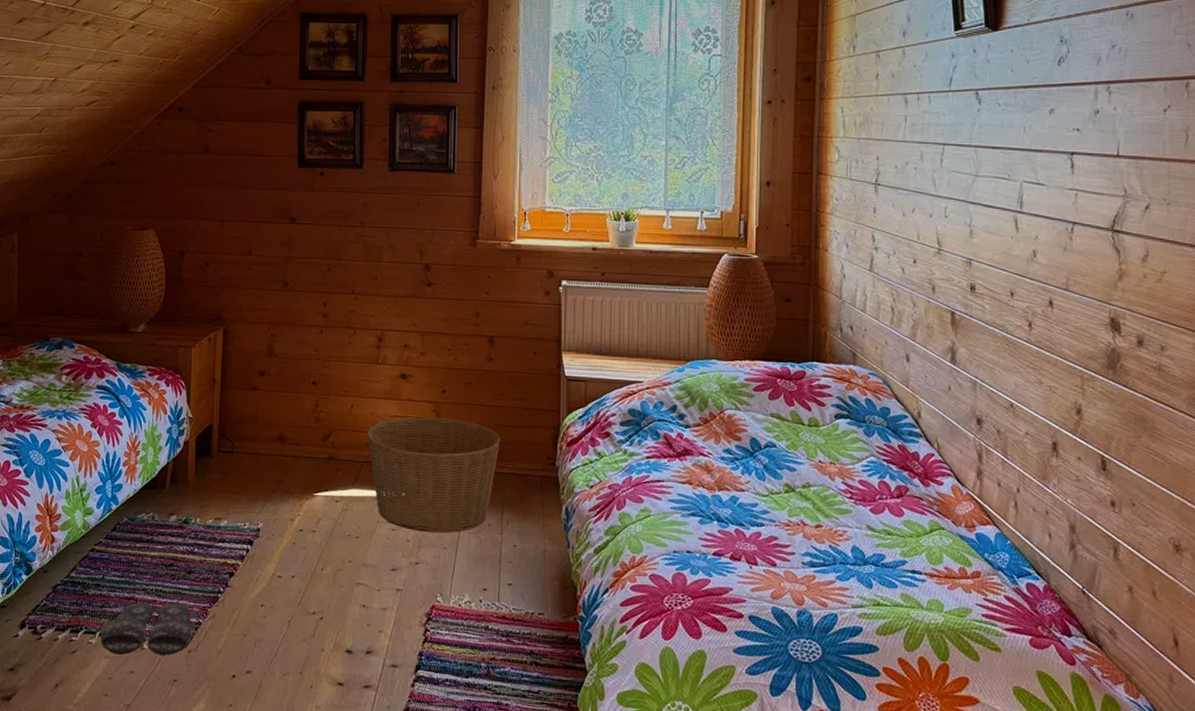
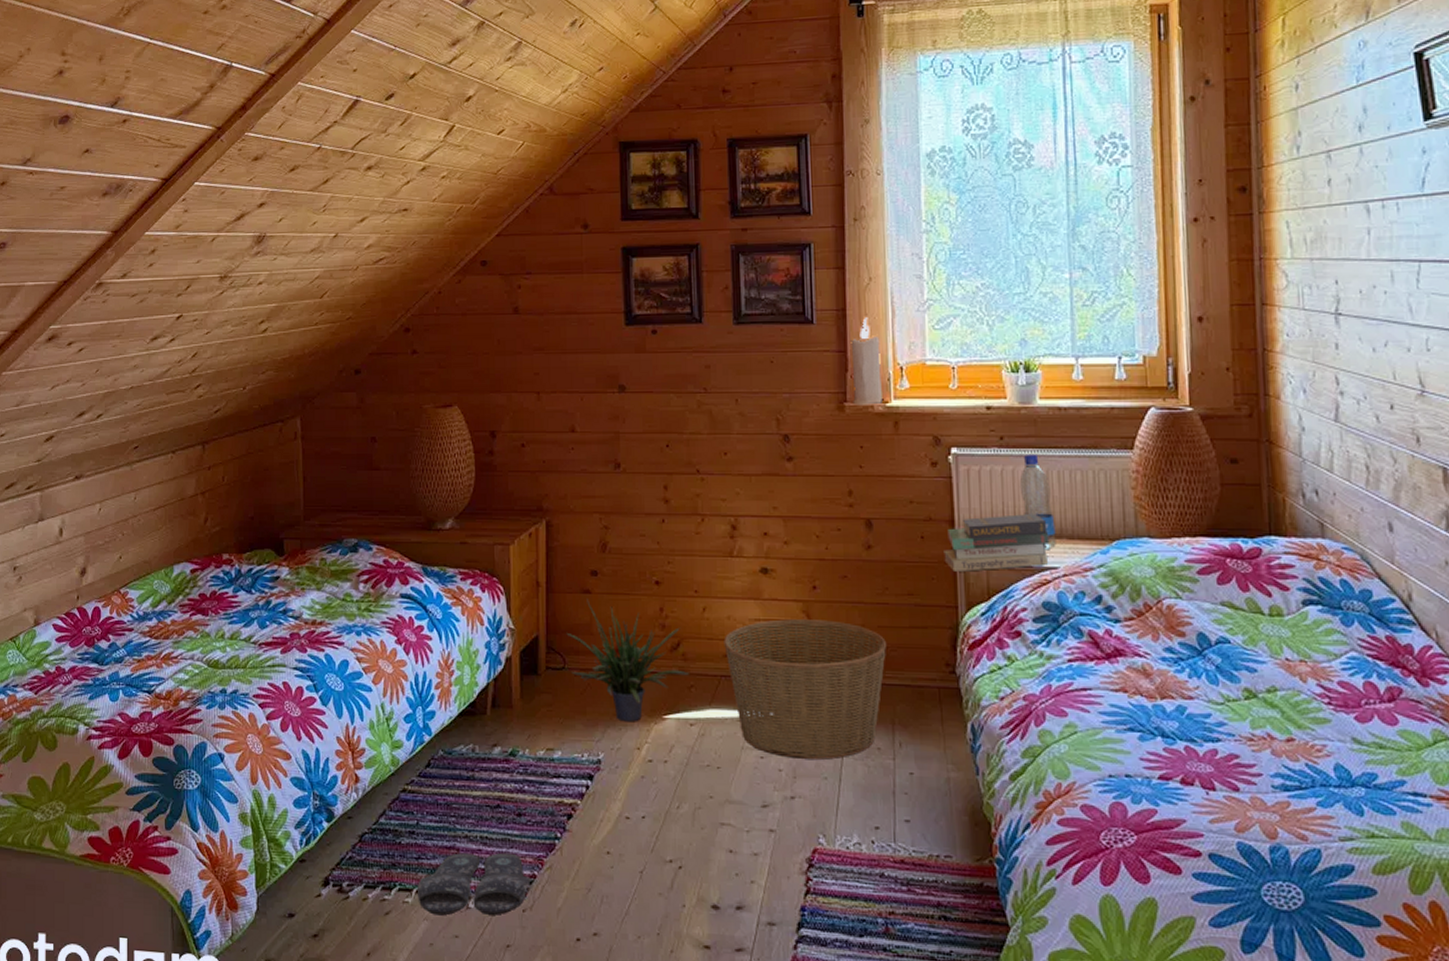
potted plant: none [236,394,337,498] -> present [566,598,689,722]
candle: none [484,170,509,243] -> present [850,318,882,405]
books: none [551,336,637,383] -> present [943,513,1050,573]
bottle: none [615,289,643,368] -> present [1019,455,1056,551]

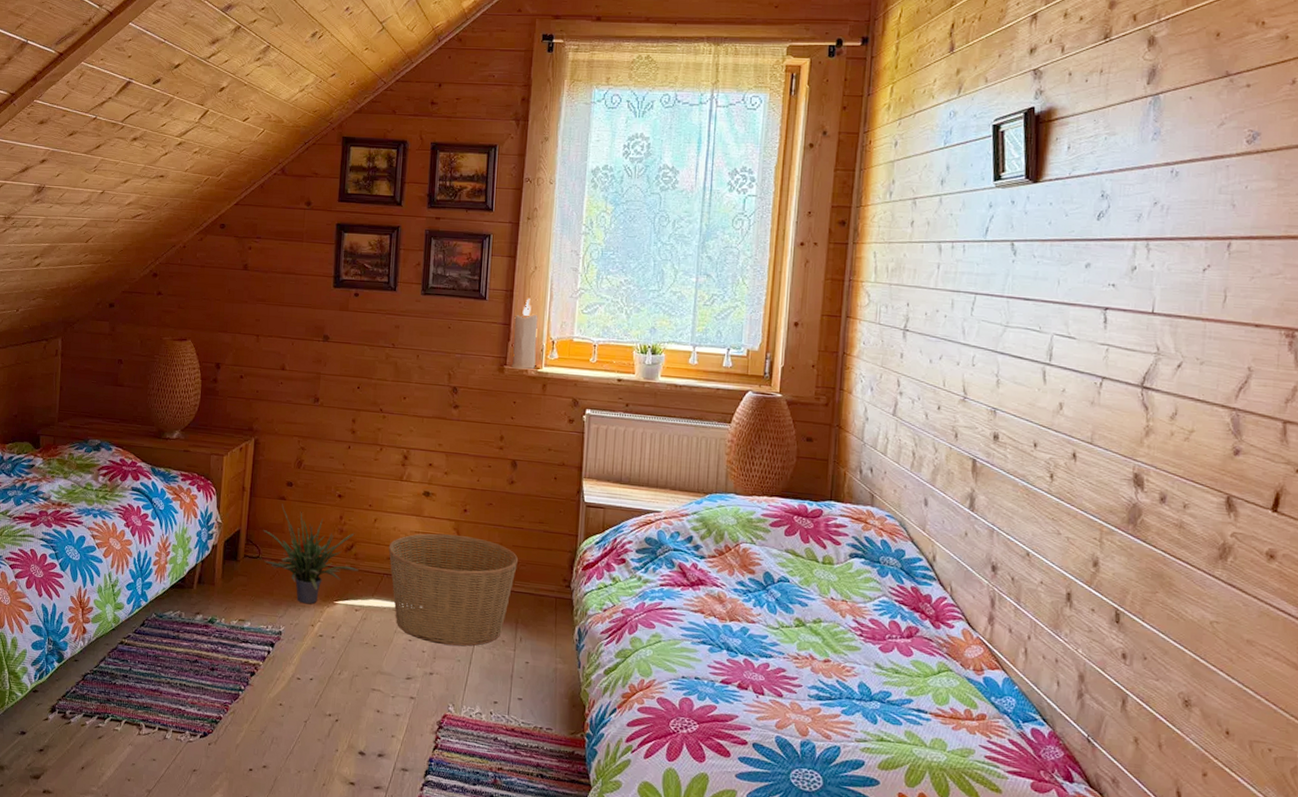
slippers: present [417,852,532,916] -> none [125,695,218,746]
books: present [943,513,1050,573] -> none [571,466,657,509]
bottle: present [1019,455,1056,551] -> none [637,420,662,498]

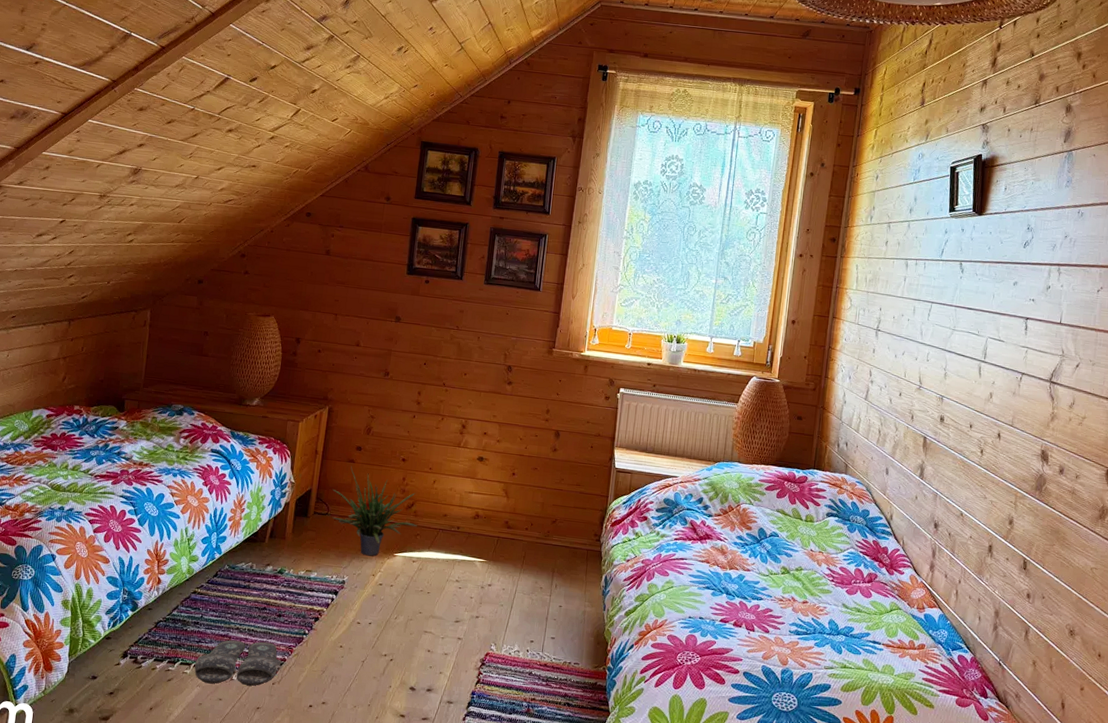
slippers: none [125,695,218,746] -> present [194,640,282,686]
basket: present [388,533,519,646] -> none [445,494,558,593]
candle: present [511,299,538,370] -> none [559,291,584,353]

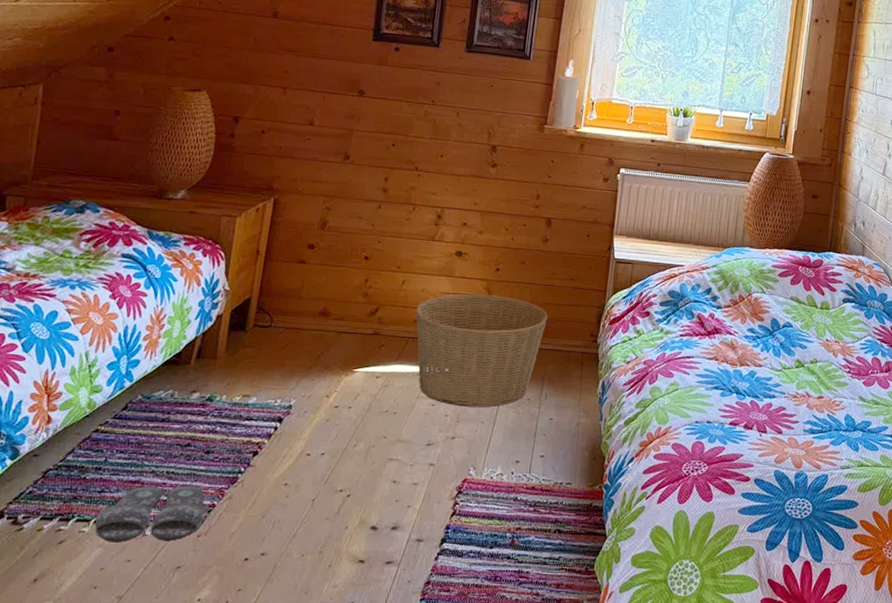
potted plant: present [332,466,417,557] -> none [277,268,382,374]
basket: none [445,494,558,593] -> present [415,293,548,408]
candle: none [559,291,584,353] -> present [551,60,580,130]

